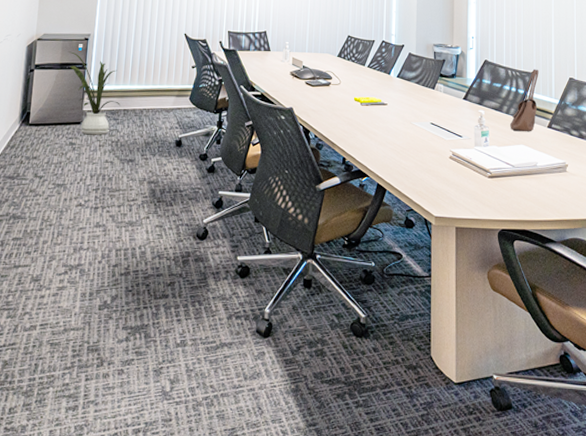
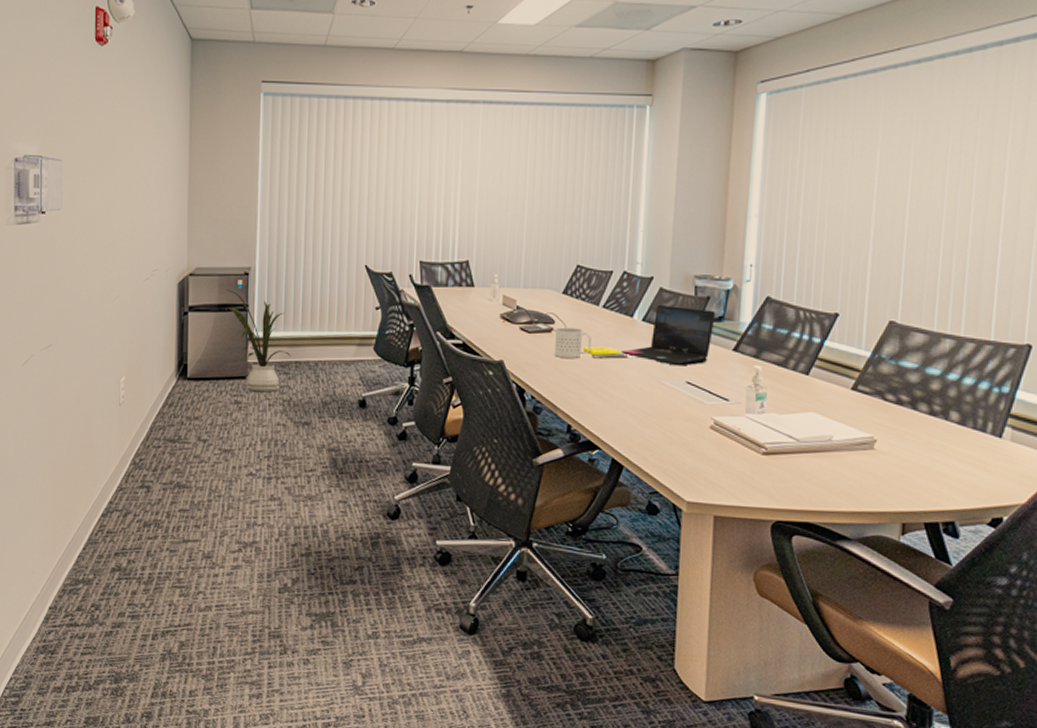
mug: none [332,82,360,106] -> present [555,327,592,359]
laptop: none [382,65,450,111] -> present [621,304,716,366]
handbag: present [510,69,539,132] -> none [797,308,844,396]

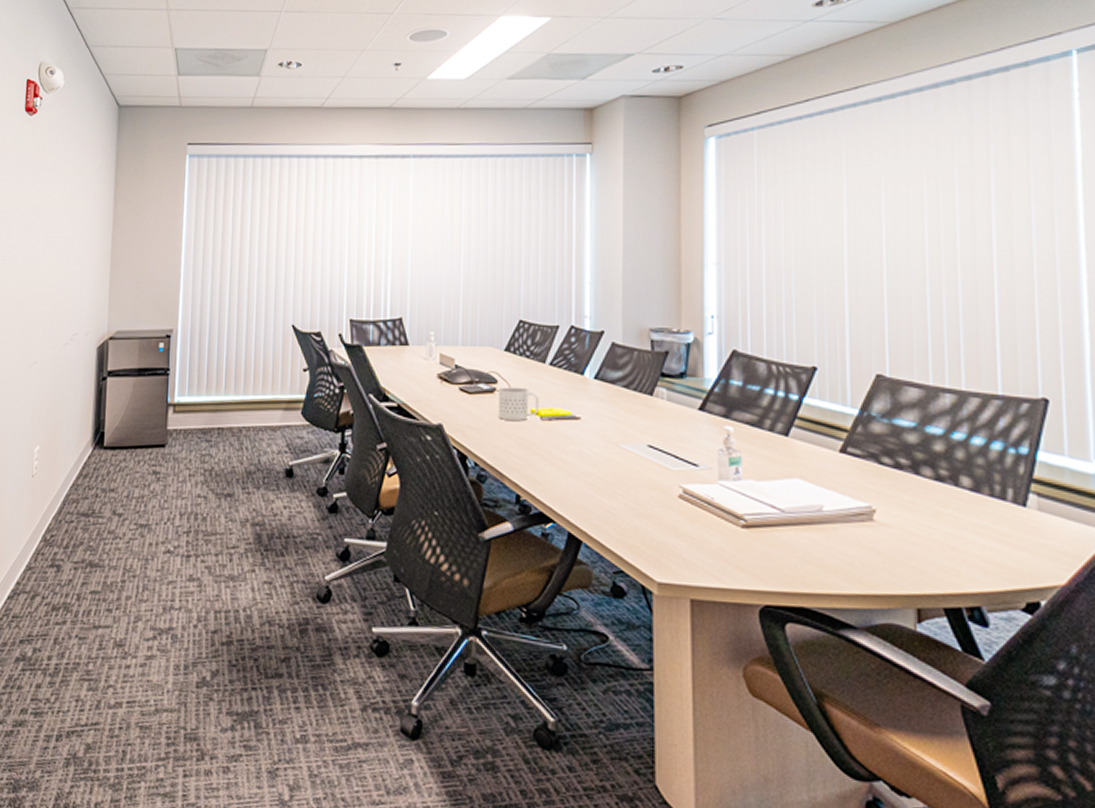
house plant: present [226,289,291,393] -> none [146,353,213,462]
laptop: present [621,304,716,366] -> none [573,360,676,428]

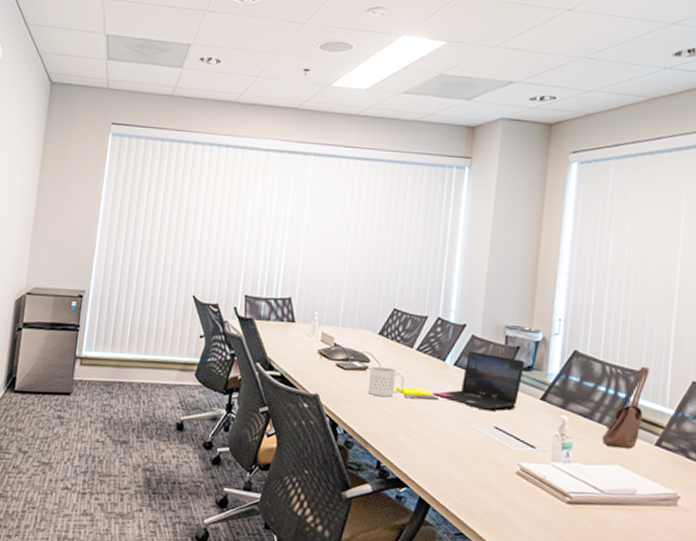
laptop: none [573,360,676,428] -> present [433,351,525,412]
handbag: none [776,362,823,459] -> present [602,366,649,450]

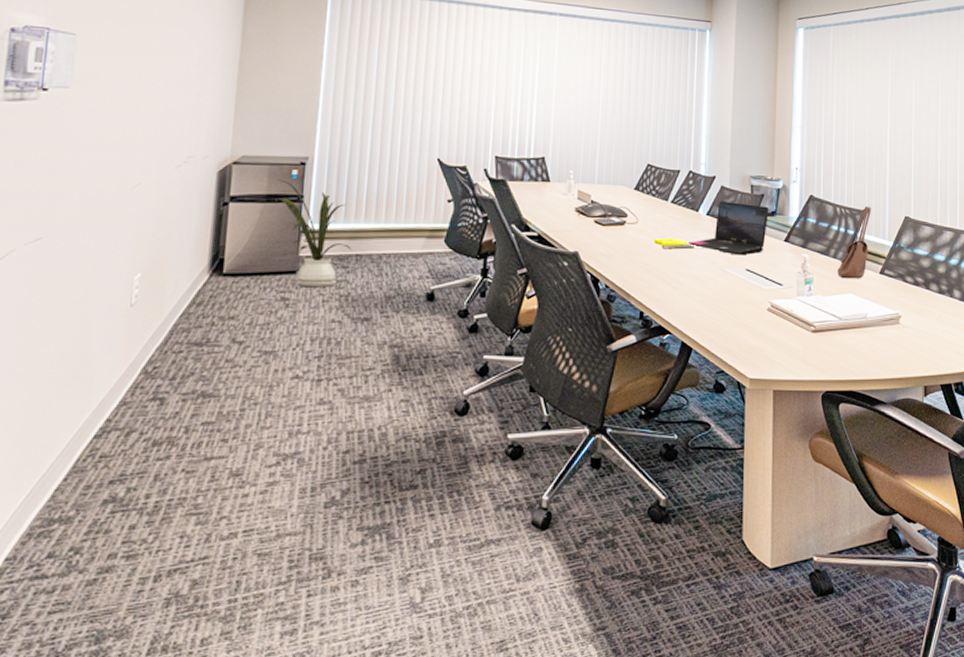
house plant: none [60,309,116,410] -> present [277,179,351,288]
mug: present [368,366,405,397] -> none [627,220,662,250]

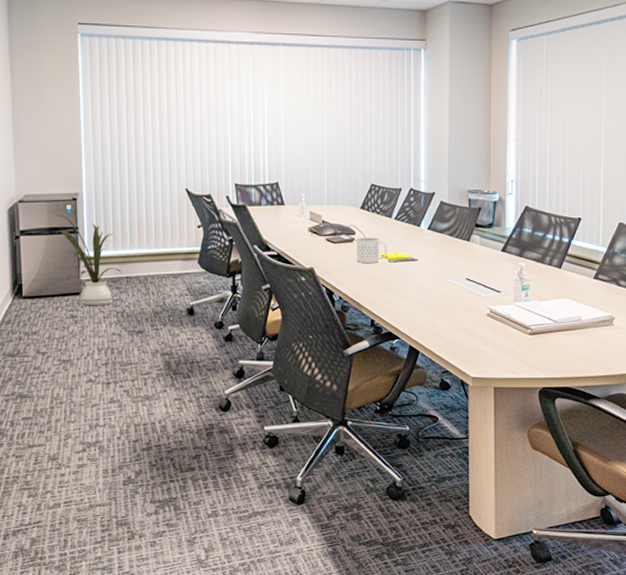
mug: none [627,220,662,250] -> present [357,237,387,264]
laptop: present [689,200,769,256] -> none [412,215,486,266]
handbag: present [838,206,871,279] -> none [553,214,585,284]

